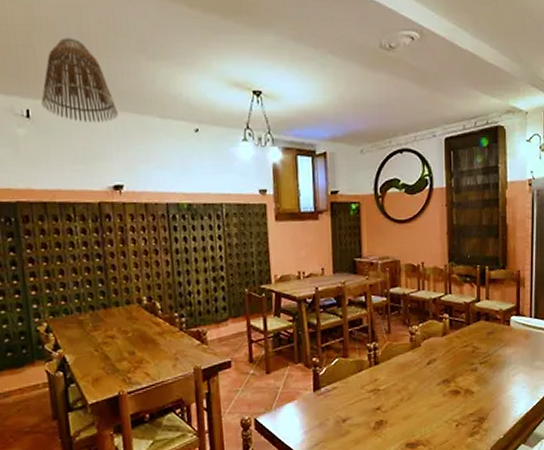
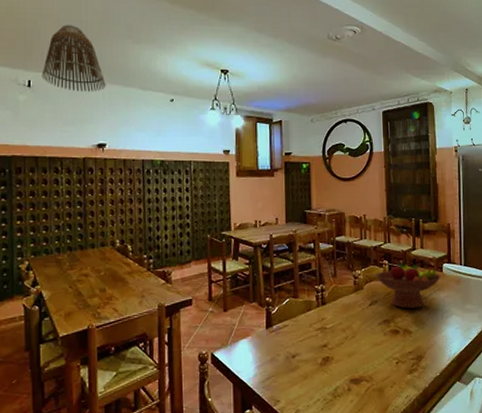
fruit bowl: none [434,314,508,367] -> present [375,261,441,309]

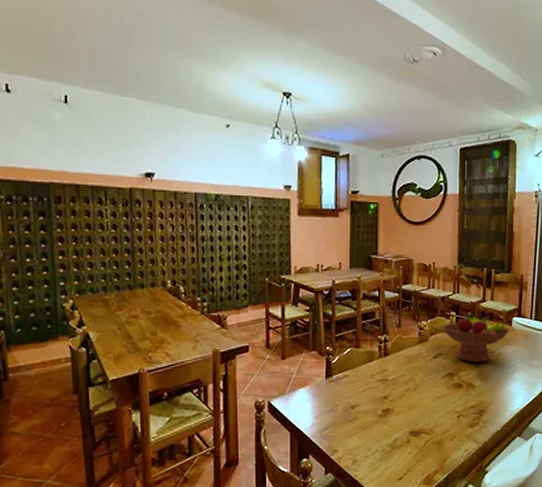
lamp shade: present [42,25,106,92] -> none [79,29,154,112]

